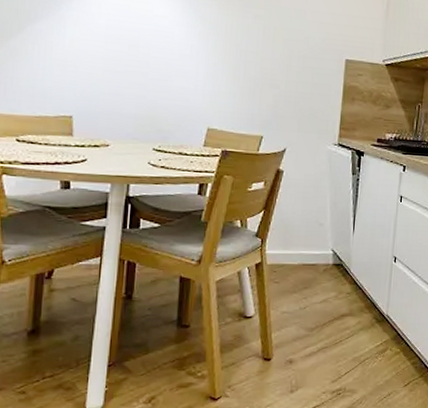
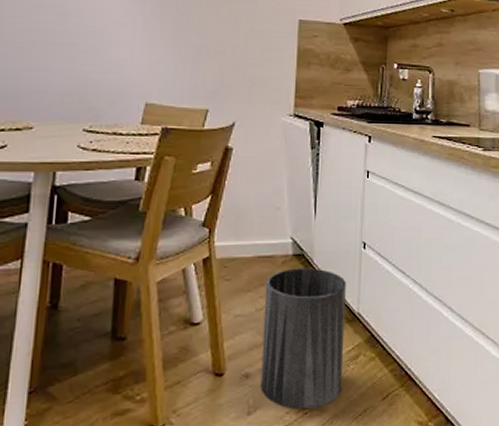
trash can: none [302,275,378,391] -> present [260,268,346,410]

